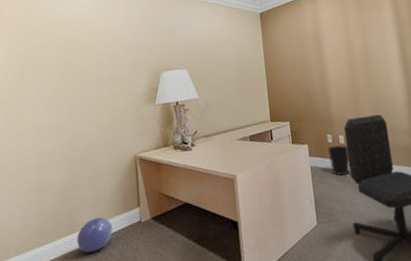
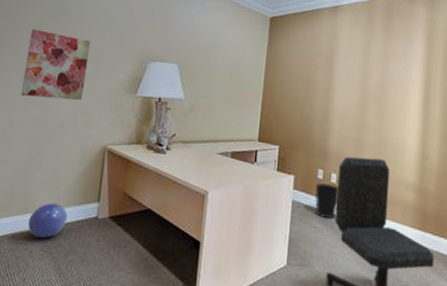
wall art: none [48,63,107,126] -> present [21,29,91,100]

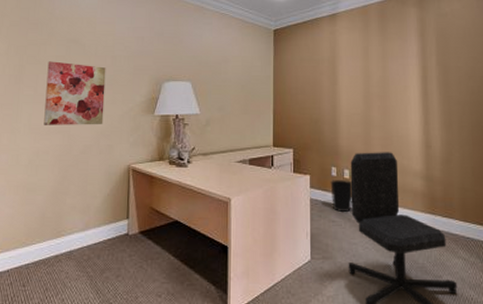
ball: present [28,203,67,238] -> none [62,225,99,258]

